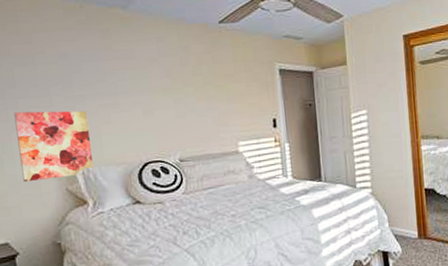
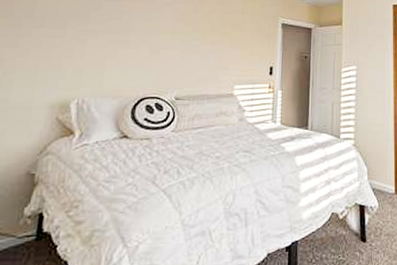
wall art: present [14,110,93,182] -> none [15,39,97,108]

